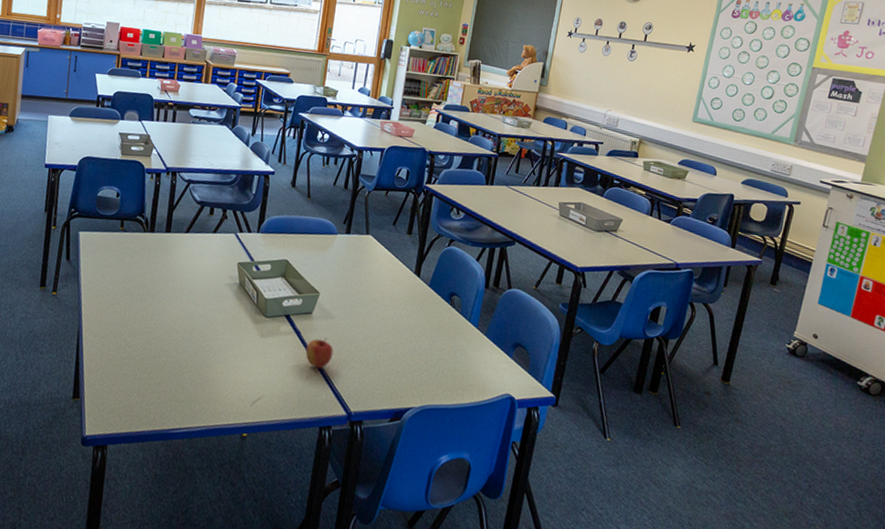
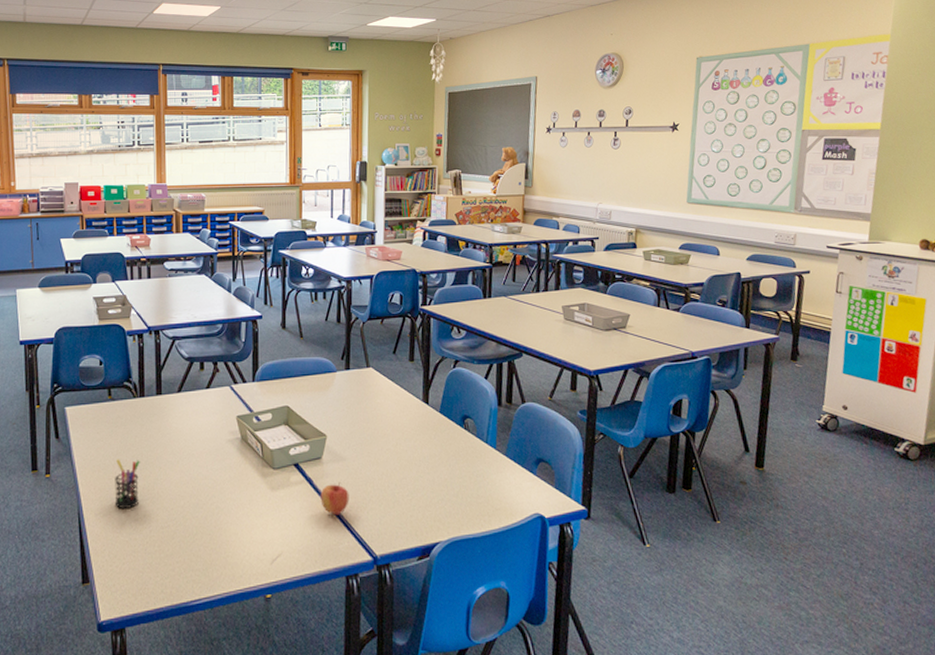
pen holder: none [113,287,142,335] -> present [115,459,140,508]

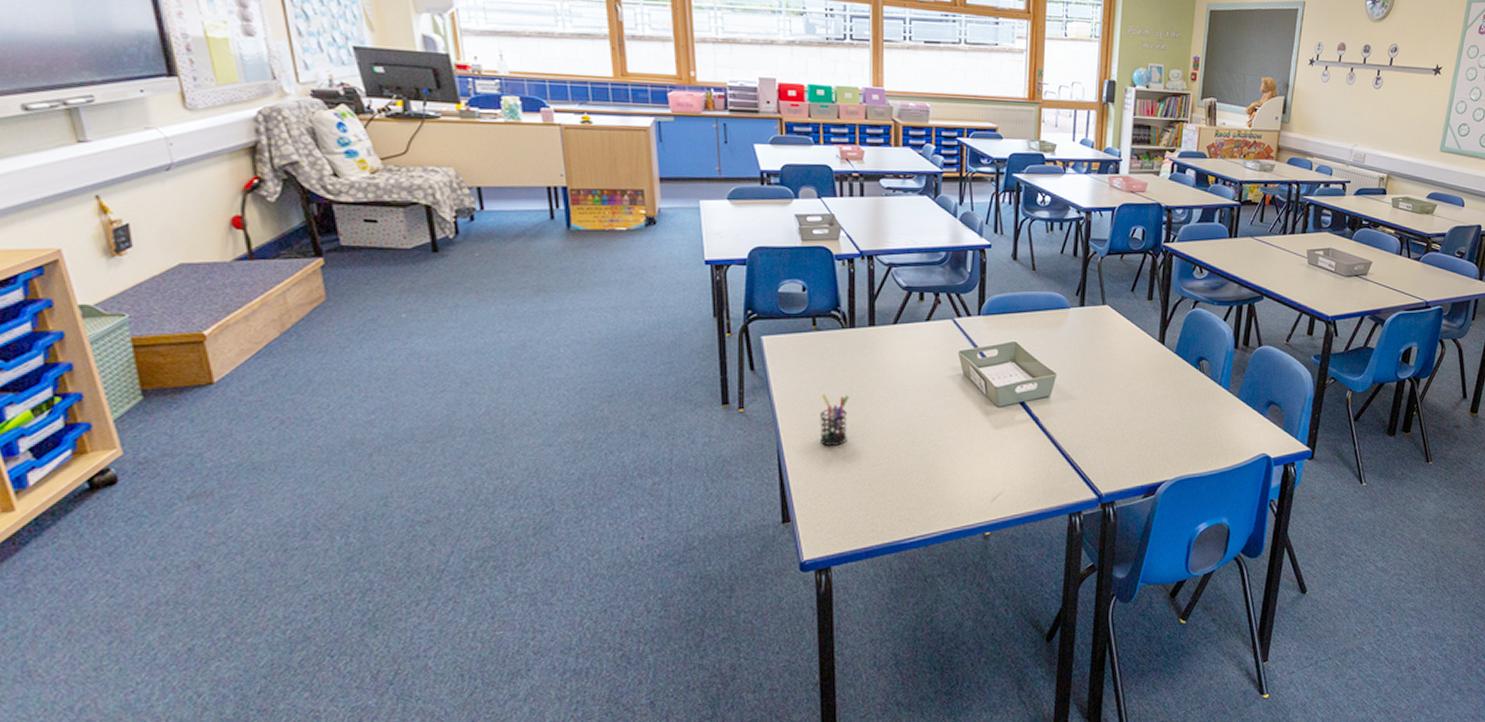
apple: present [320,481,349,516] -> none [1046,420,1077,455]

